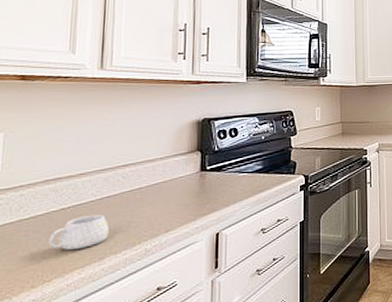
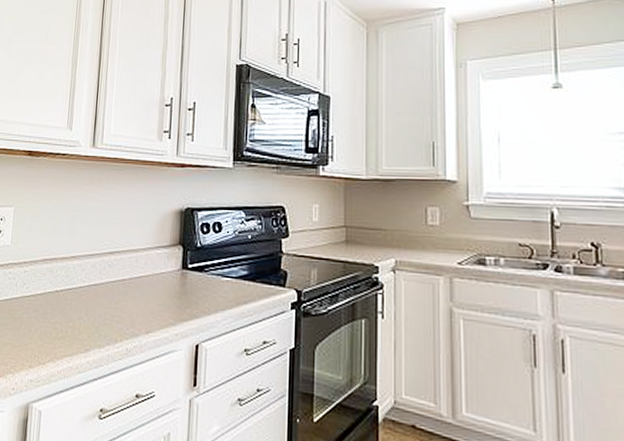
mug: present [49,214,110,250] -> none [44,301,95,336]

